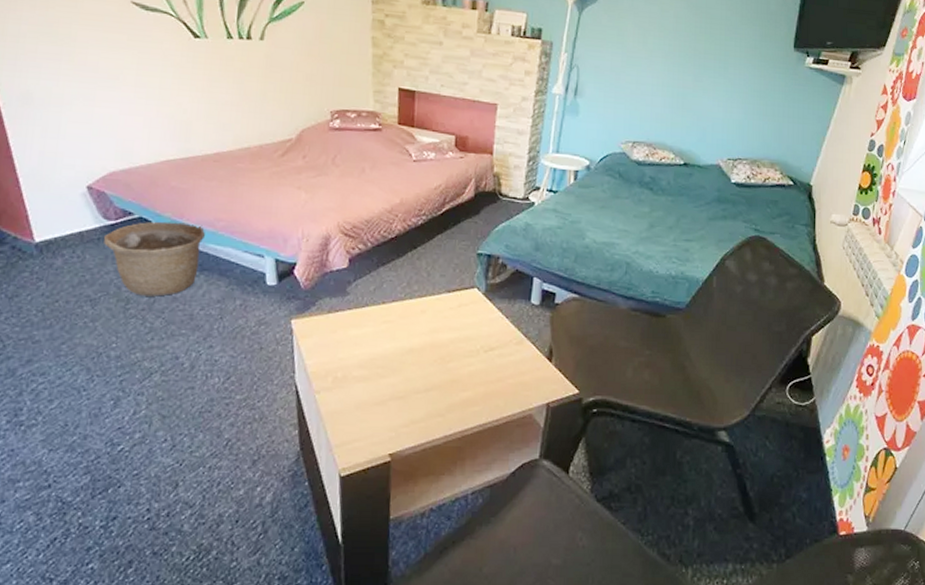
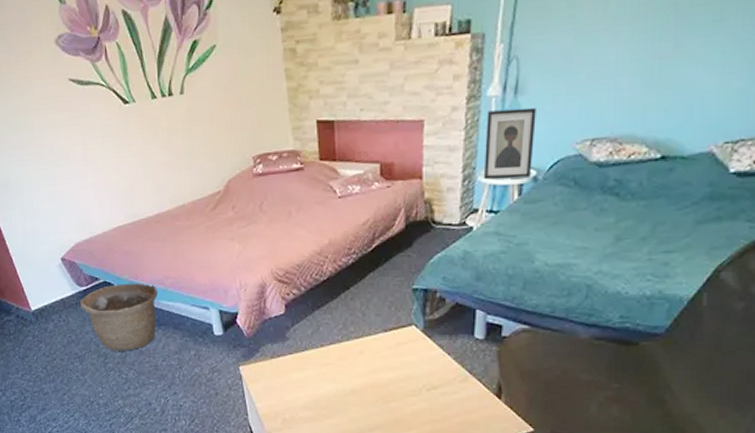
picture frame: none [545,106,591,166] -> present [483,107,536,180]

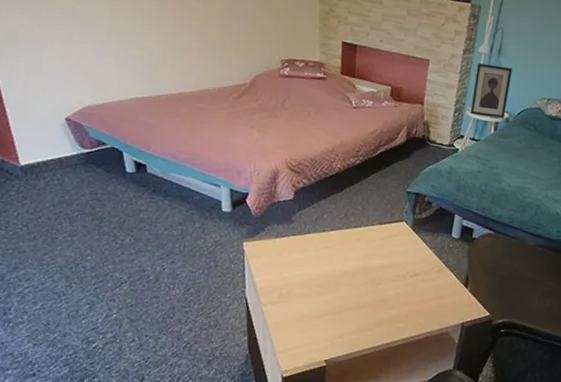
basket: present [80,283,158,351] -> none [80,151,169,217]

